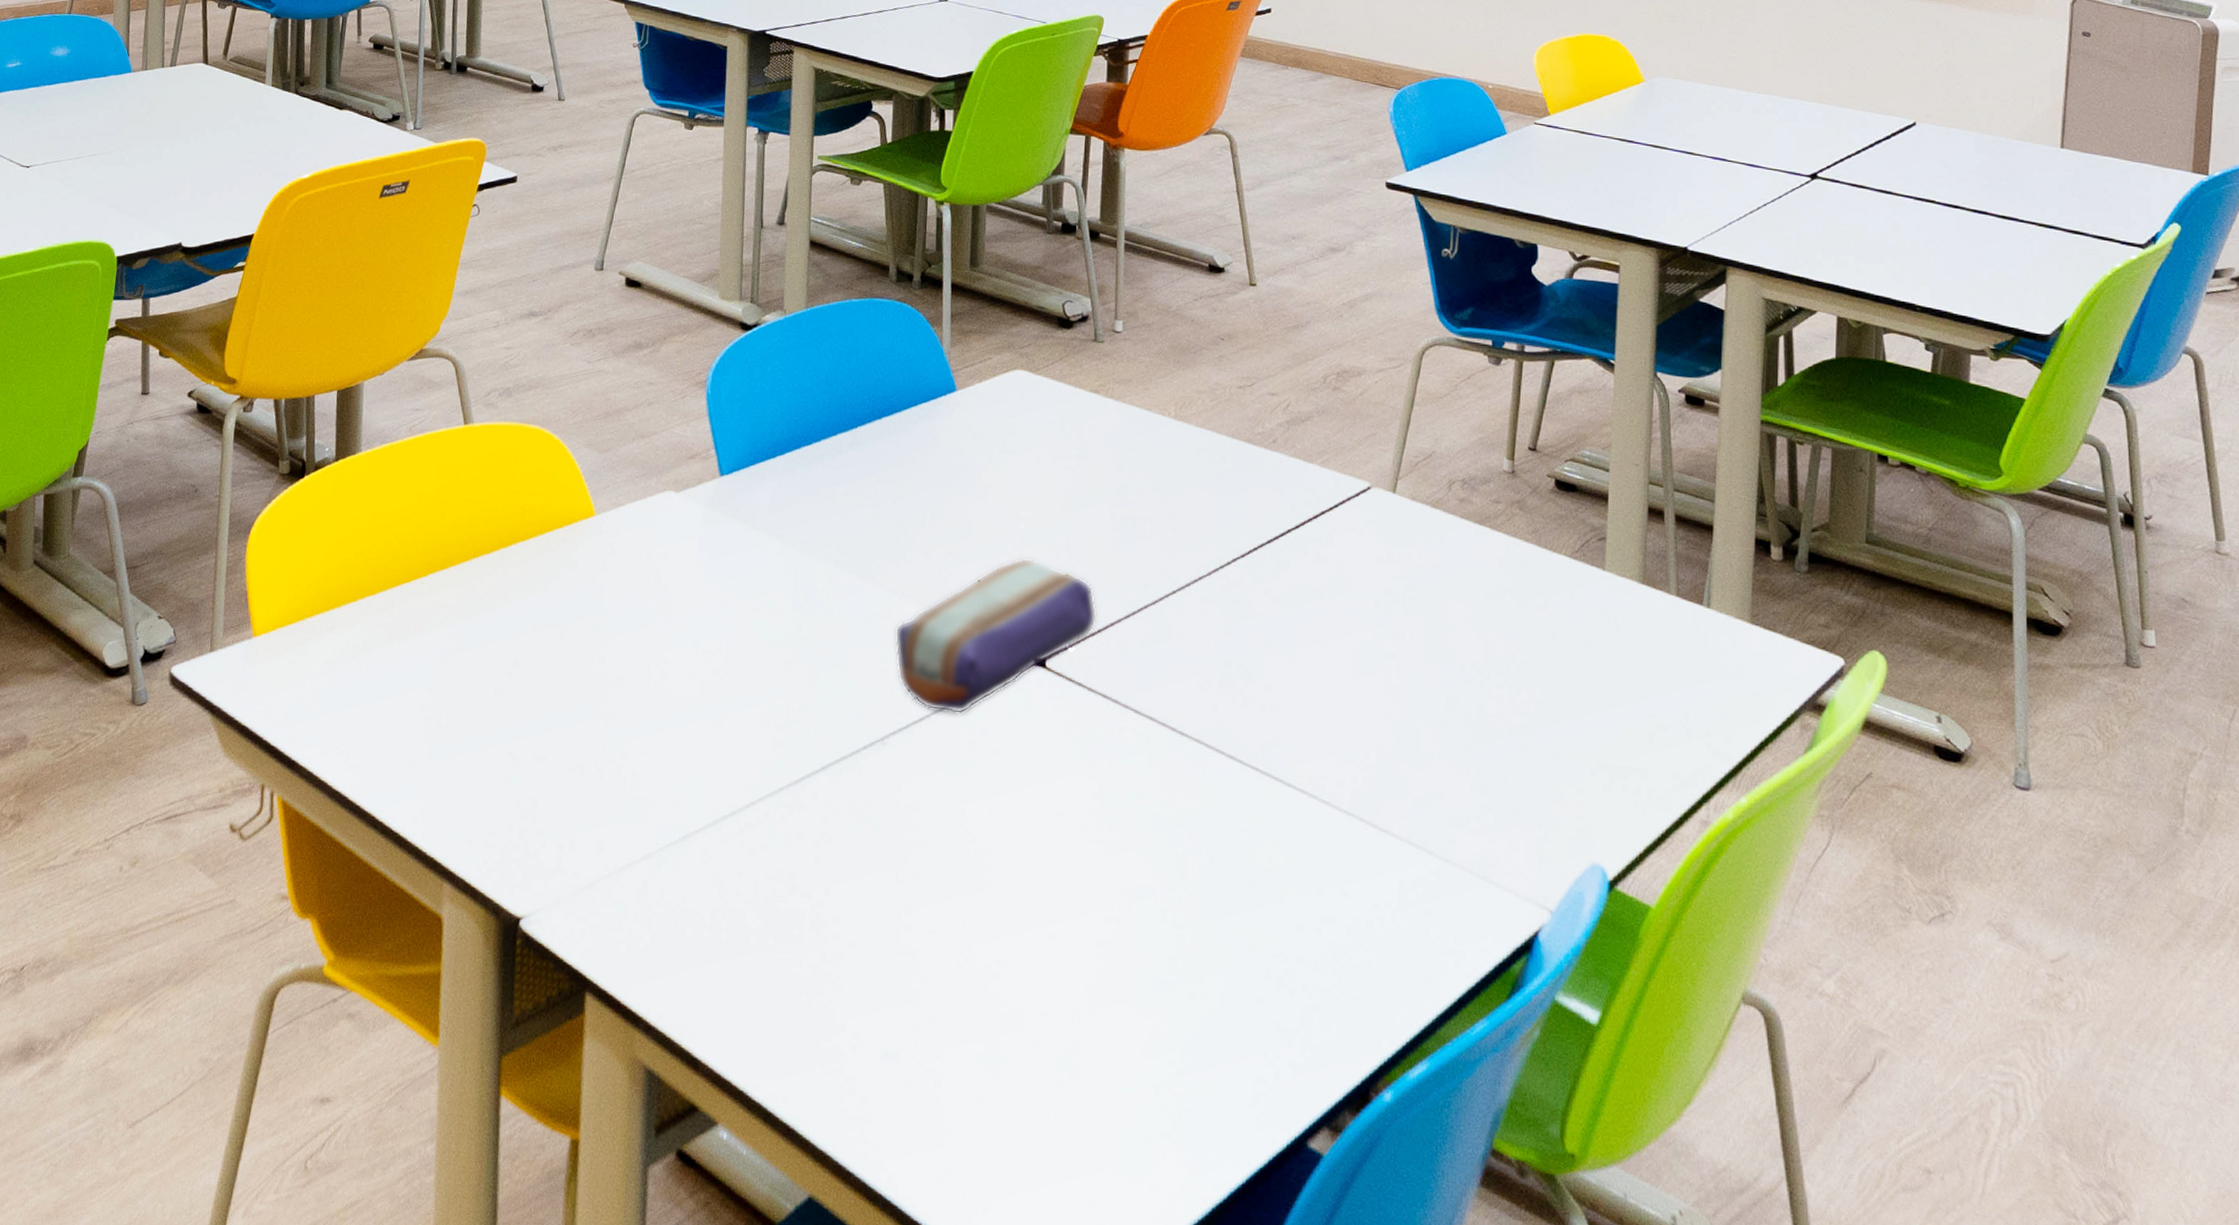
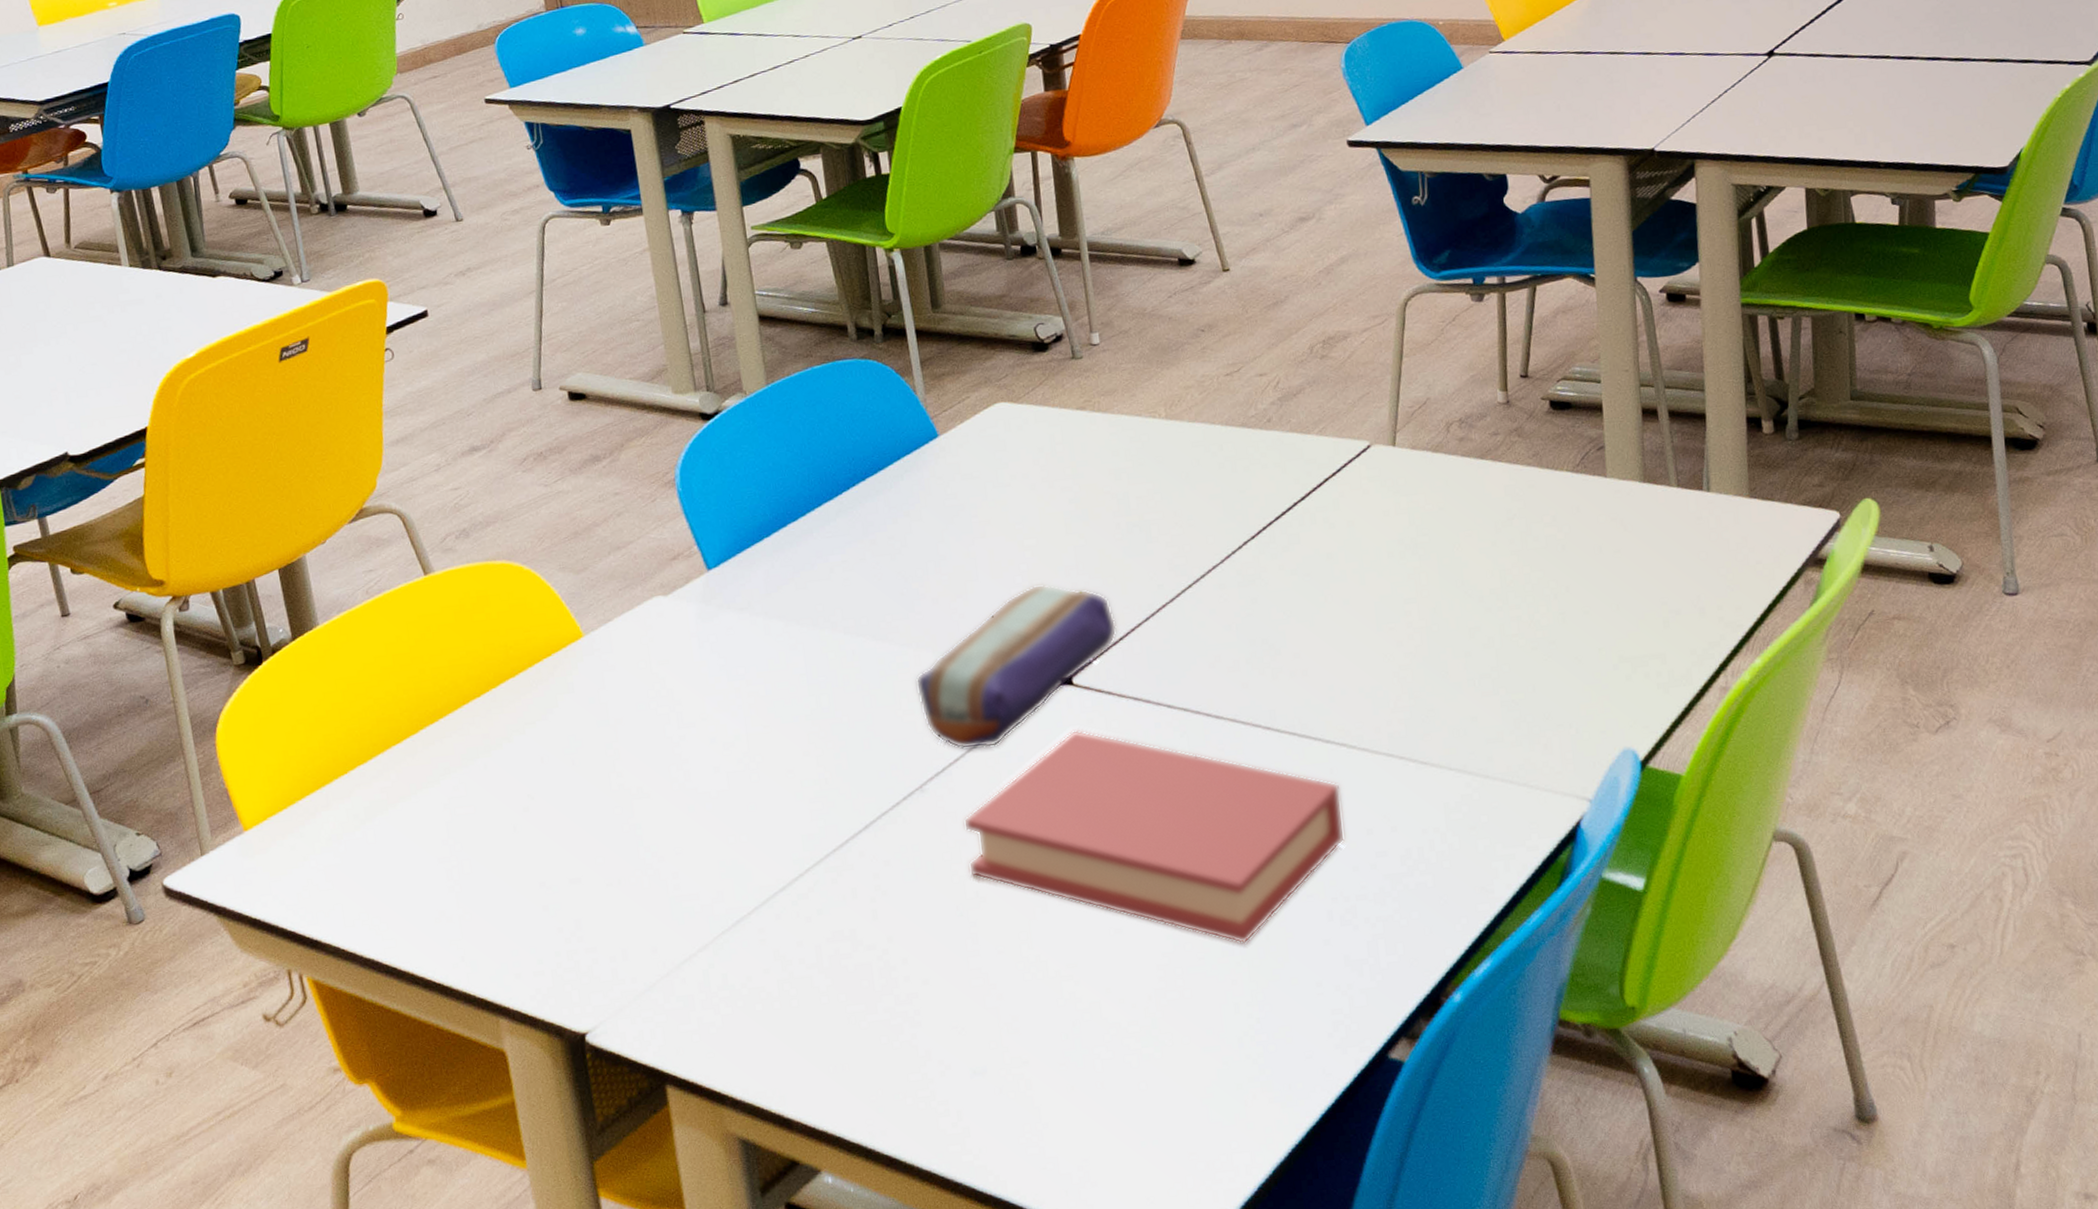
book: none [915,714,1295,983] -> present [963,729,1346,944]

